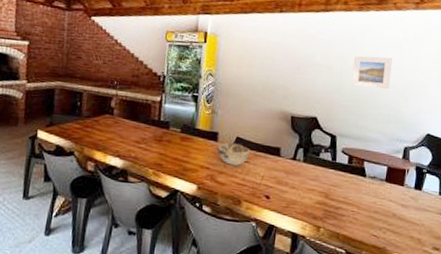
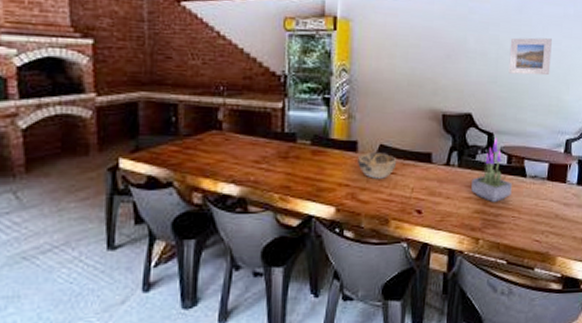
potted plant: none [314,139,352,196] -> present [471,137,512,202]

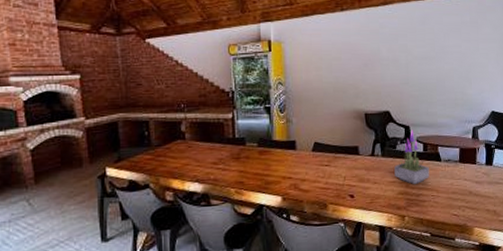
decorative bowl: present [357,152,397,179] -> none [296,149,330,171]
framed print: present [508,37,552,76] -> none [417,43,454,75]

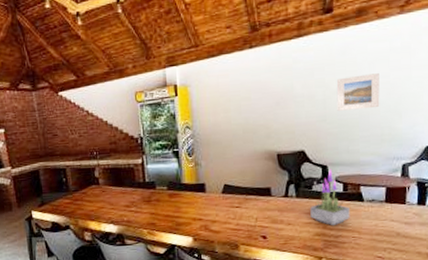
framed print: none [417,43,454,75] -> present [336,73,380,111]

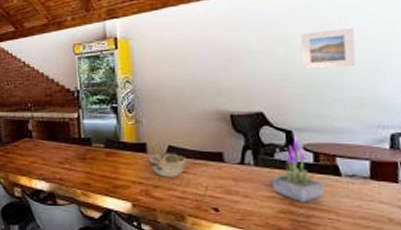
decorative bowl: none [206,191,241,213] -> present [147,153,188,177]

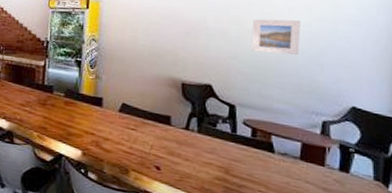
decorative bowl: present [147,153,188,177] -> none [101,108,138,133]
potted plant: present [272,135,324,202] -> none [212,110,257,173]

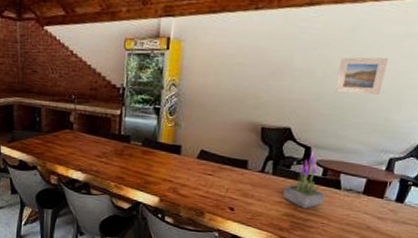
potted plant: none [212,110,257,173] -> present [283,151,325,209]

